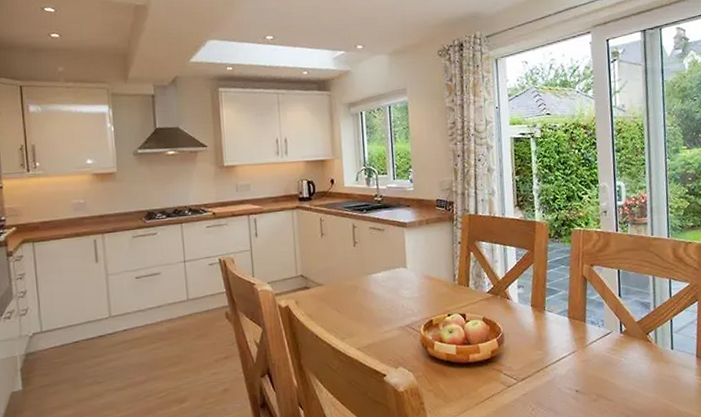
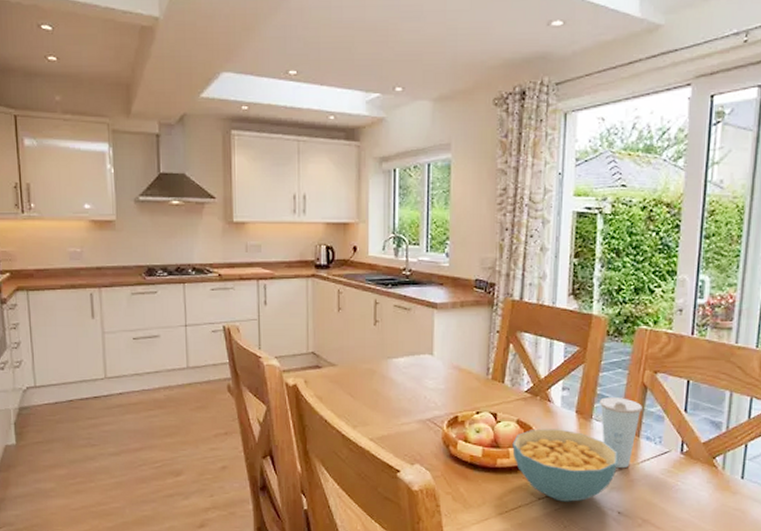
cereal bowl: none [481,322,570,387] -> present [512,429,618,502]
cup: none [549,290,585,352] -> present [599,397,642,469]

